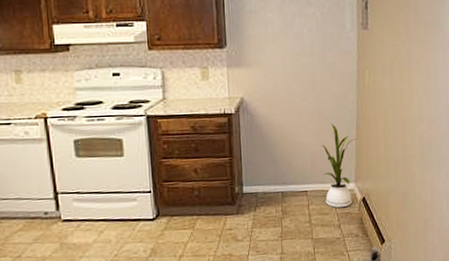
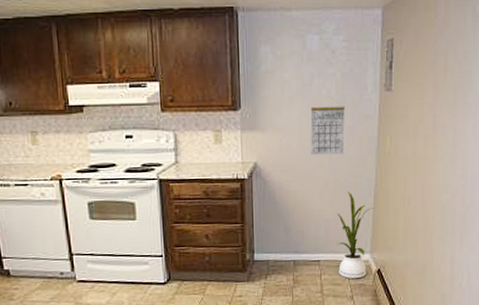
calendar: none [294,43,326,90] -> present [310,106,346,156]

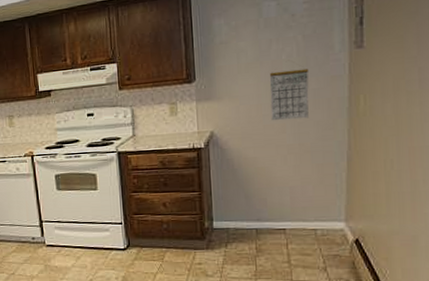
house plant: present [337,191,375,279] -> none [303,155,349,250]

